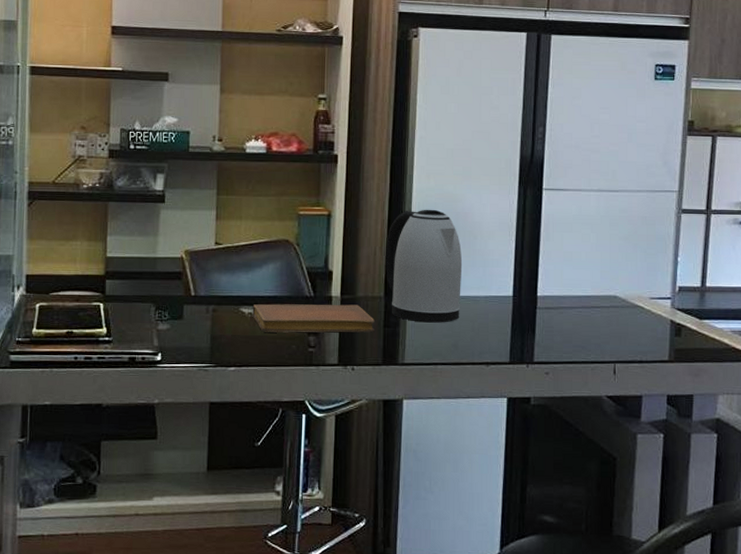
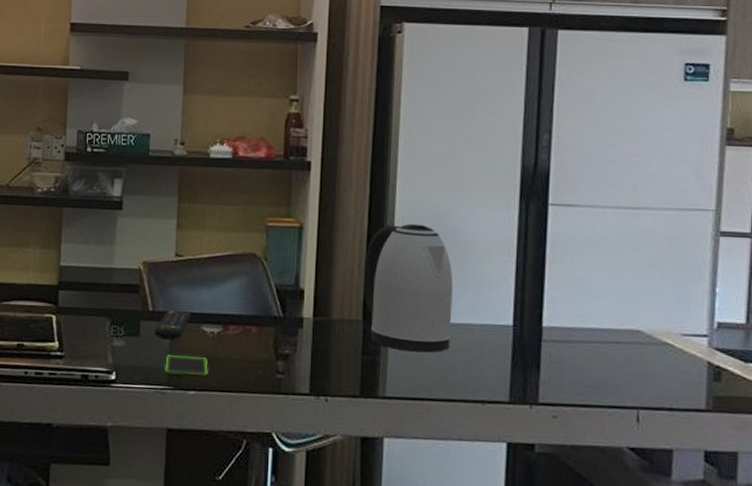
remote control: none [196,294,230,322] -> present [154,310,191,340]
smartphone: none [207,335,247,355] -> present [165,355,208,377]
notebook: present [252,303,375,333] -> none [215,323,352,360]

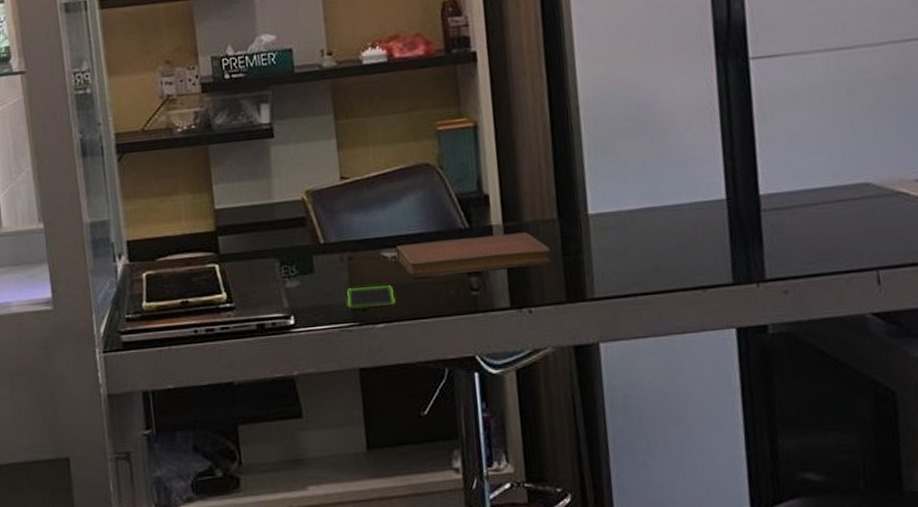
remote control: present [154,310,191,340] -> none [329,237,367,272]
notebook: none [215,323,352,360] -> present [395,232,553,278]
kettle: present [364,223,454,353] -> none [552,102,660,245]

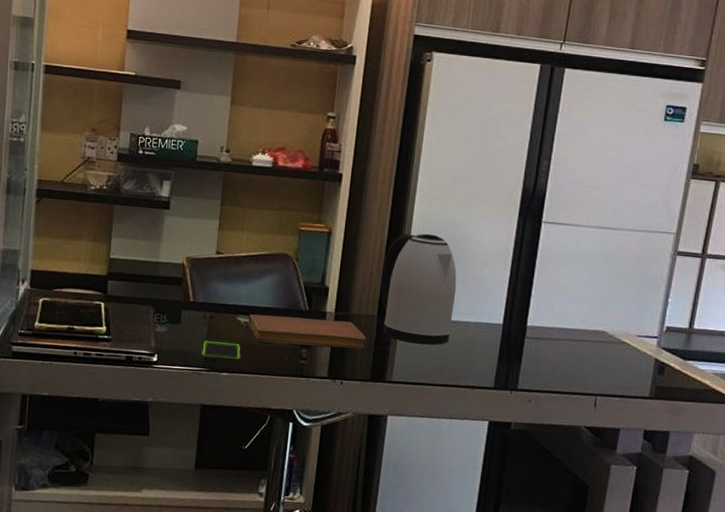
kettle: none [552,102,660,245] -> present [380,233,457,345]

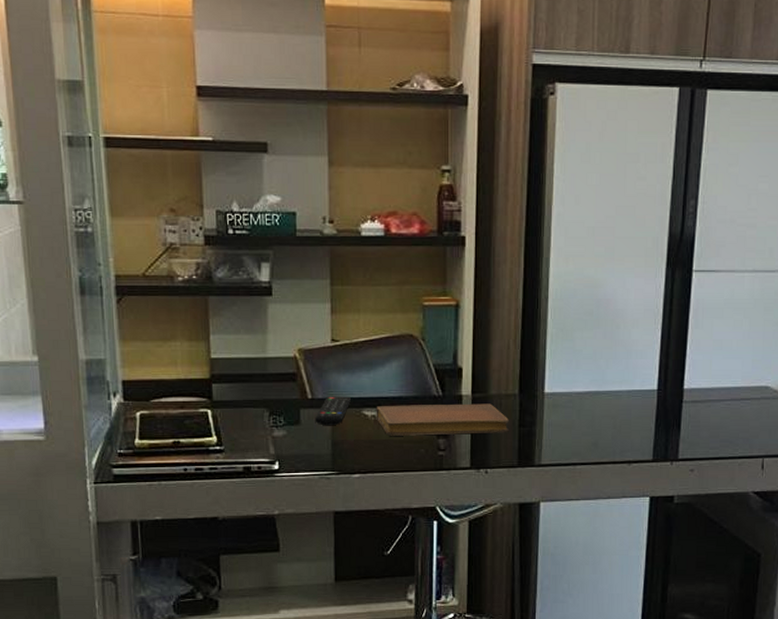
remote control: none [194,301,227,328] -> present [315,396,351,426]
smartphone: present [201,341,240,361] -> none [328,441,371,462]
kettle: present [380,233,457,345] -> none [520,296,604,421]

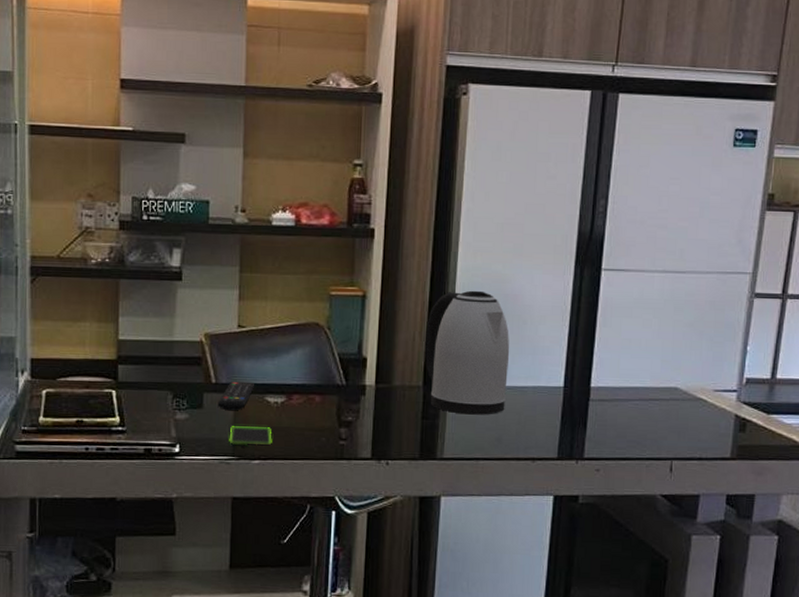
smartphone: none [328,441,371,462] -> present [229,426,272,447]
notebook: present [376,403,510,436] -> none [278,392,413,425]
kettle: none [520,296,604,421] -> present [425,290,510,415]

